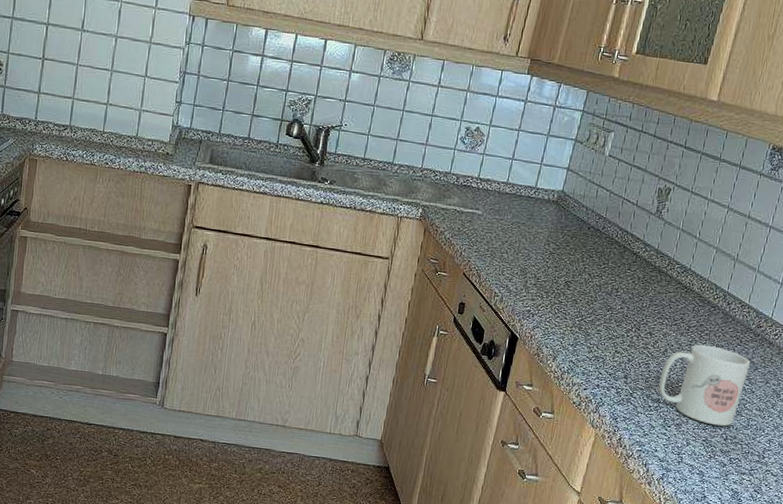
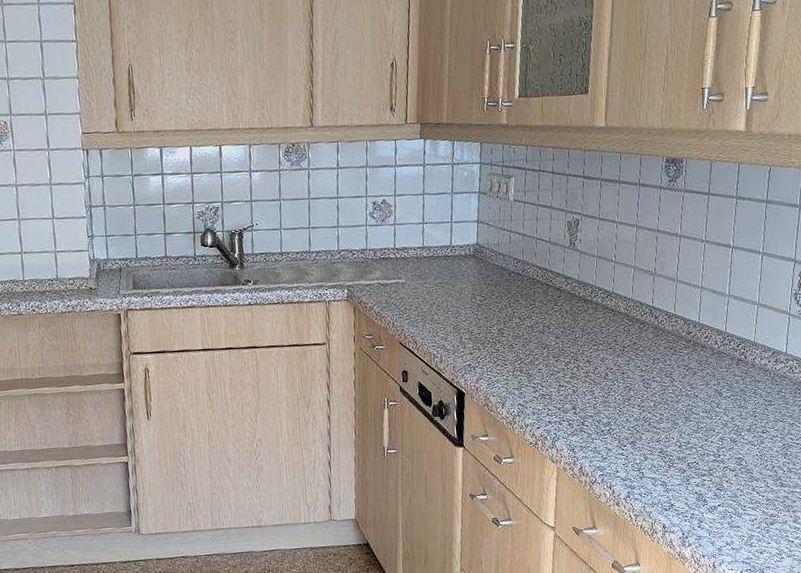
mug: present [658,344,751,427] -> none [606,360,688,436]

